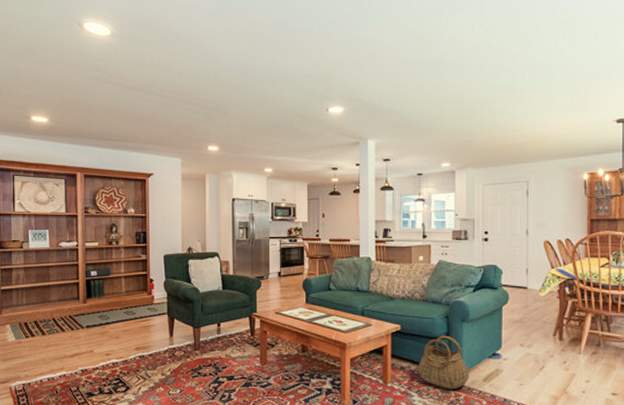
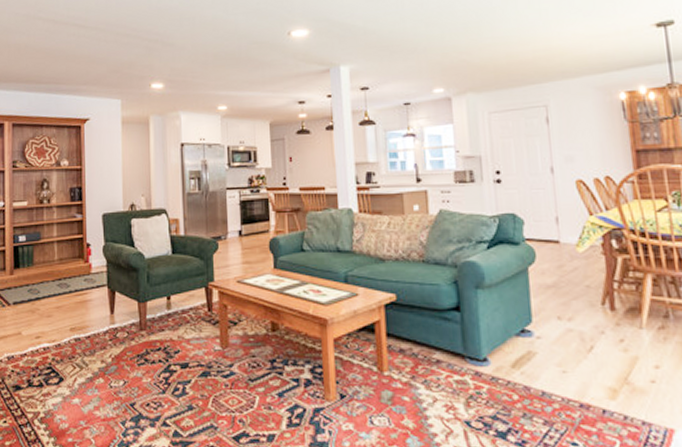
basket: present [418,335,469,390] -> none [422,306,492,380]

